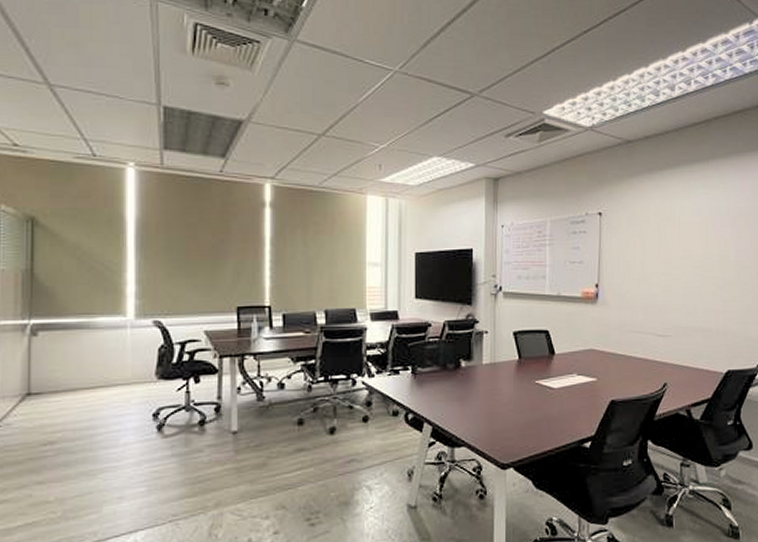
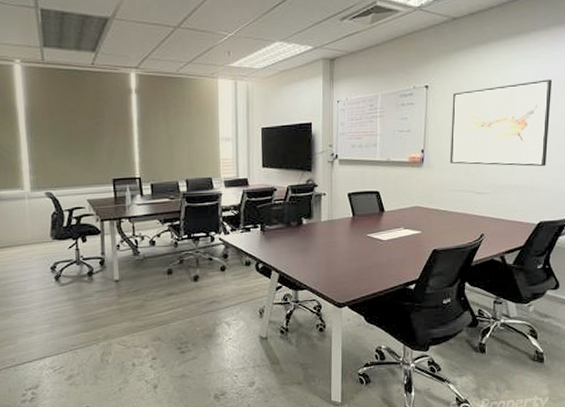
wall art: none [627,211,734,308] -> present [450,79,552,167]

